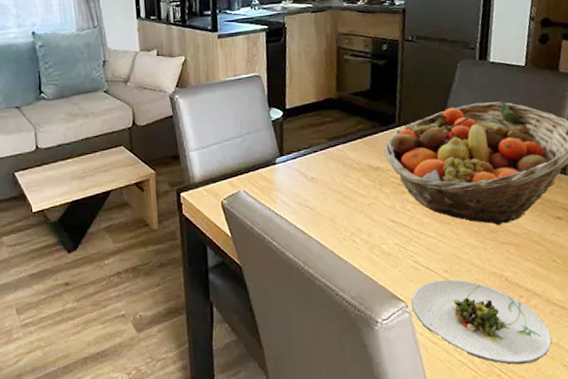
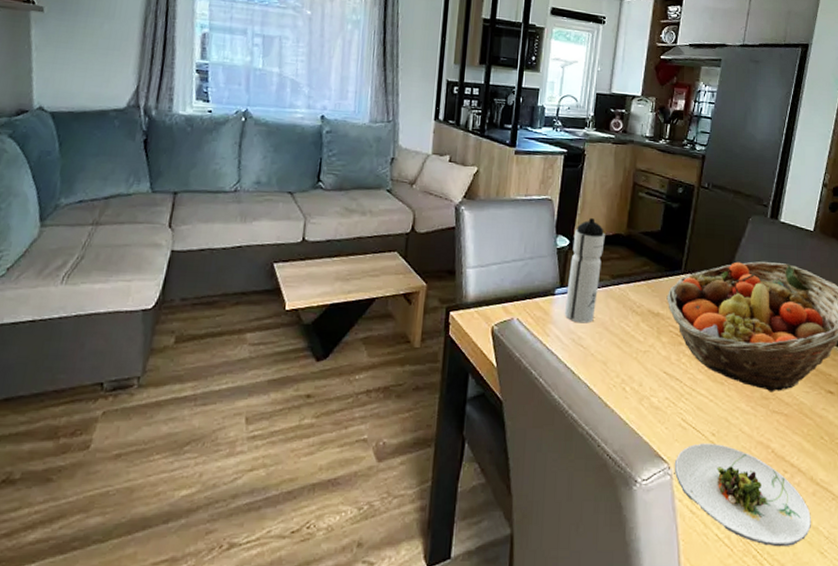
water bottle: none [286,87,317,187] -> present [564,218,605,324]

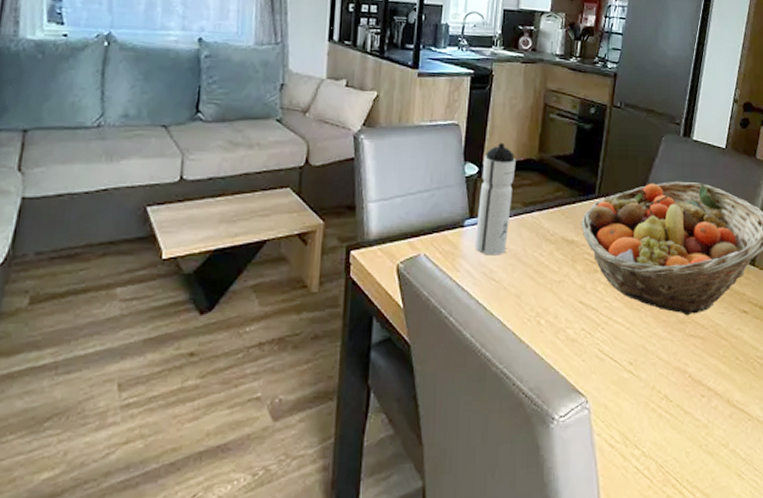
salad plate: present [674,443,811,547] -> none [592,372,728,474]

